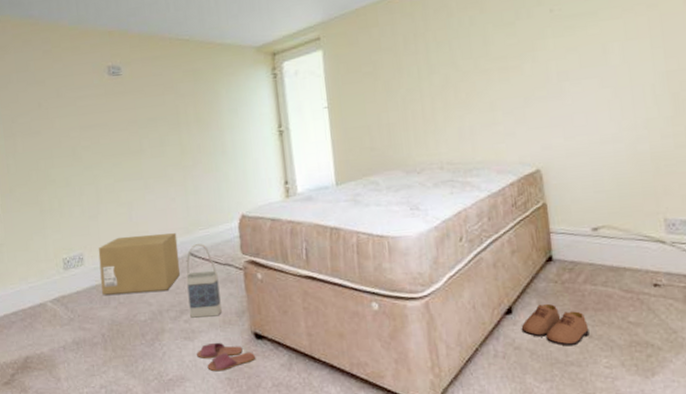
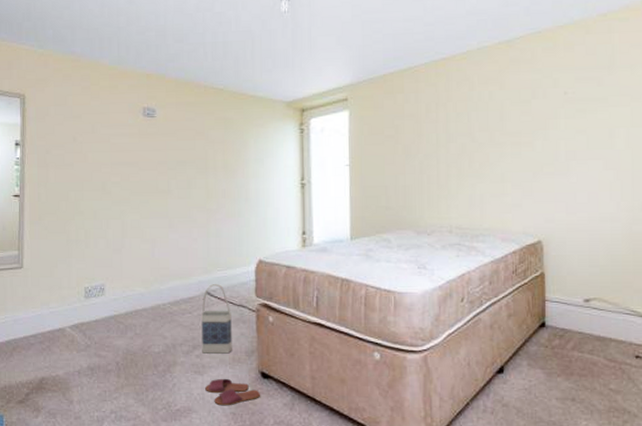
box: present [98,233,180,295] -> none [119,272,196,325]
shoe: present [521,303,590,346] -> none [510,366,573,407]

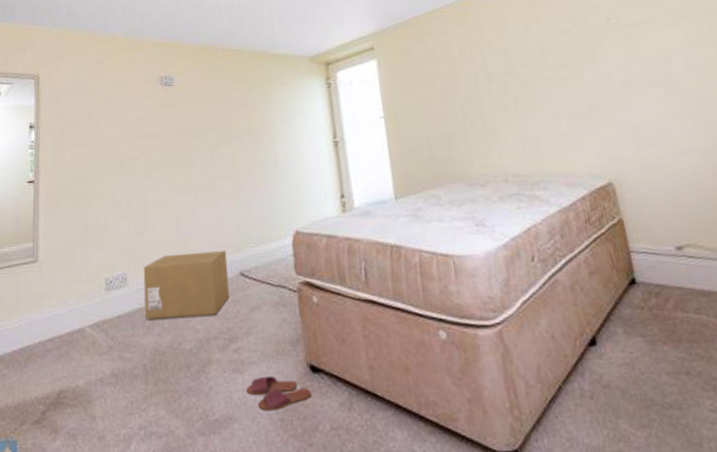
box: none [119,272,196,325] -> present [143,251,229,320]
bag: present [201,284,232,354] -> none [236,263,274,347]

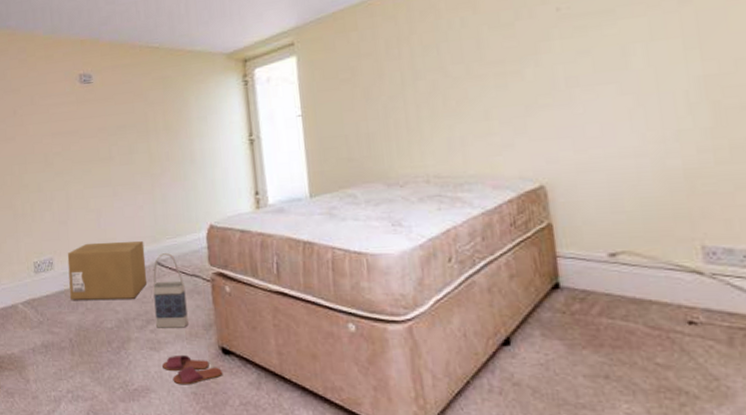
bag: none [236,263,274,347] -> present [153,253,188,328]

